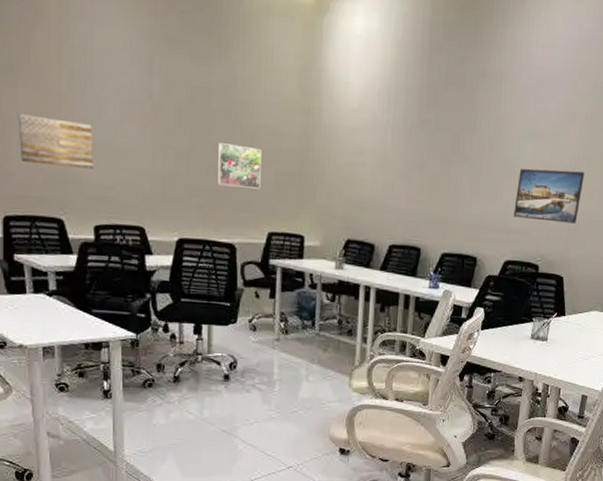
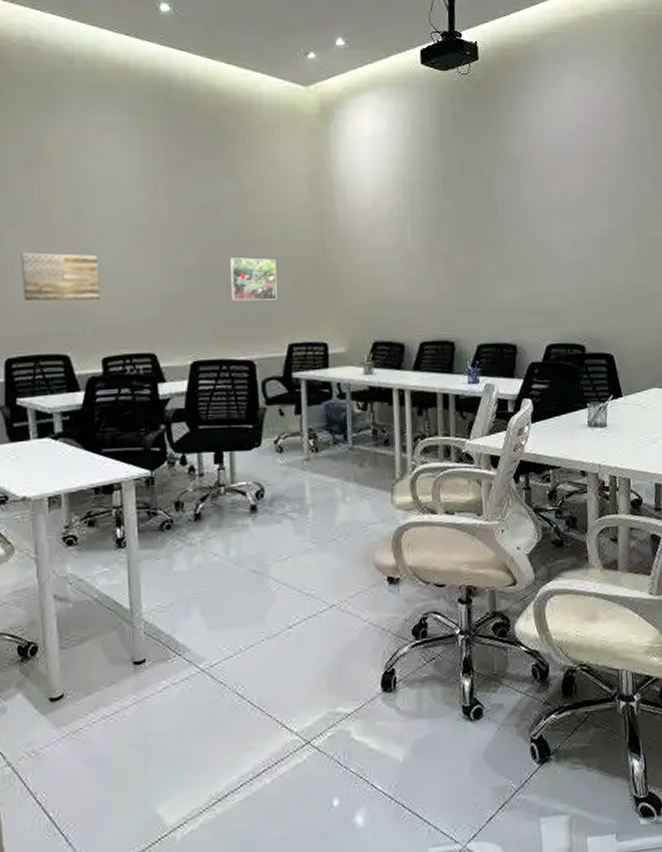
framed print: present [514,168,585,224] -> none [549,244,620,299]

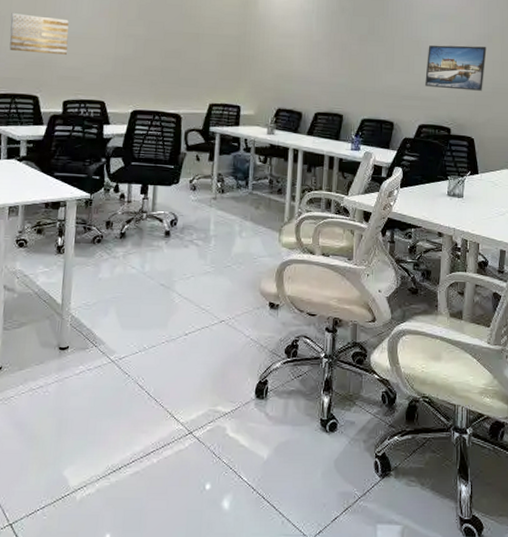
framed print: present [229,258,277,301] -> none [169,31,206,68]
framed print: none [549,244,620,299] -> present [425,45,487,91]

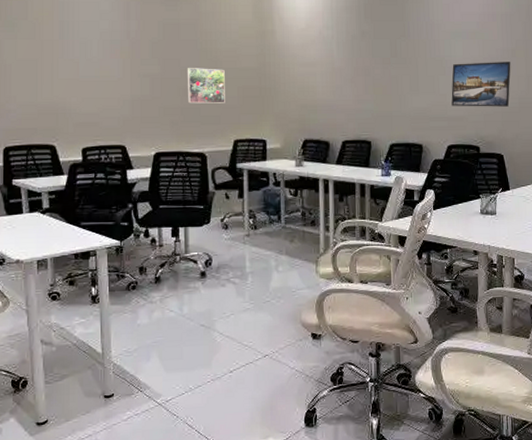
wall art: present [9,13,69,55] -> none [17,60,81,101]
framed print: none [169,31,206,68] -> present [187,68,225,104]

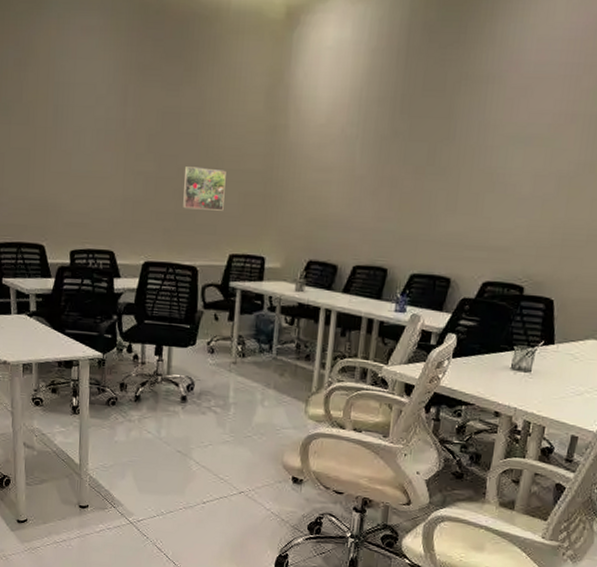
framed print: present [451,62,511,107] -> none [496,178,586,239]

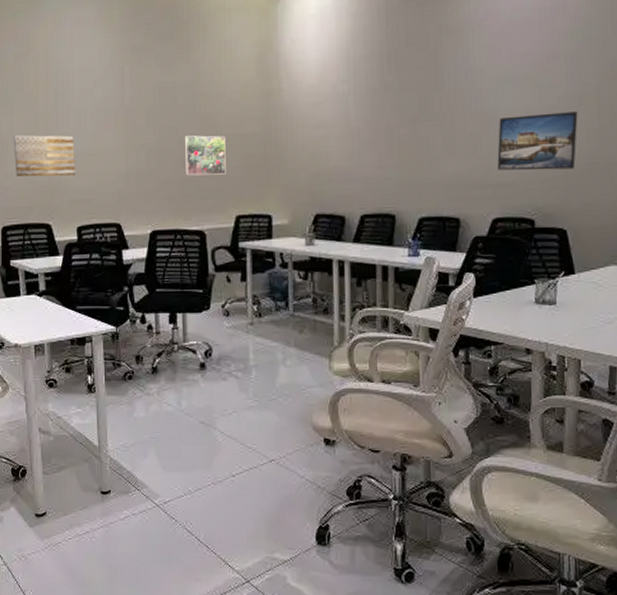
wall art: none [10,148,72,197] -> present [13,135,75,177]
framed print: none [496,178,586,239] -> present [497,112,578,171]

